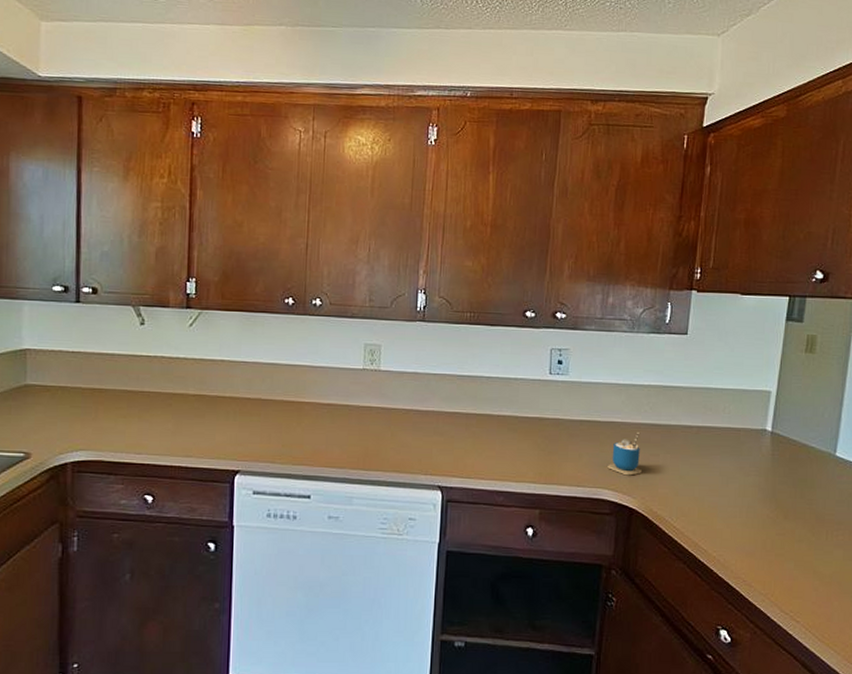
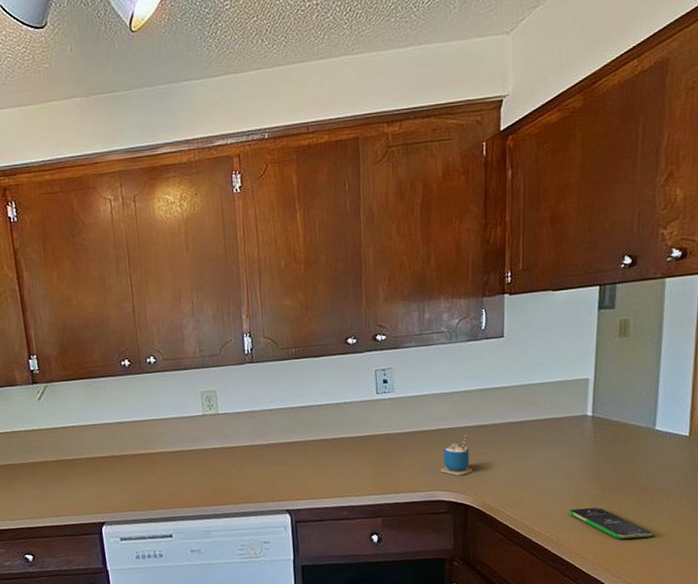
smartphone: none [739,530,826,572] -> present [569,507,654,539]

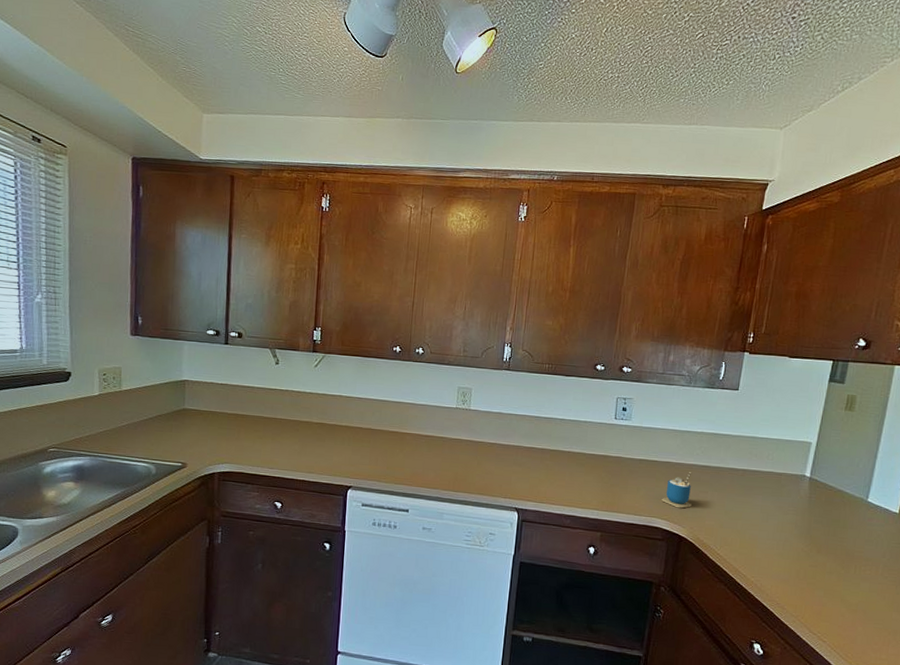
smartphone: present [569,507,654,539] -> none [775,560,853,601]

